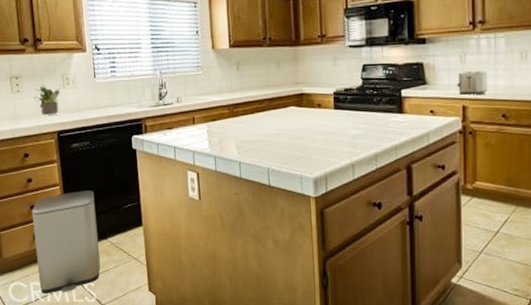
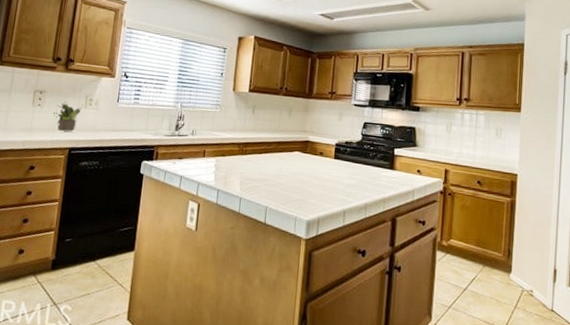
pedal bin: present [32,190,100,294] -> none [12,209,93,315]
toaster: present [457,71,488,95] -> none [442,139,469,162]

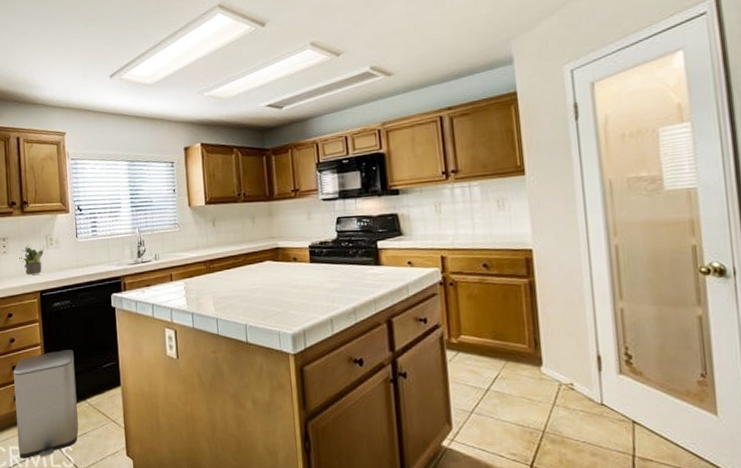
pedal bin: none [12,209,93,315] -> present [13,350,79,458]

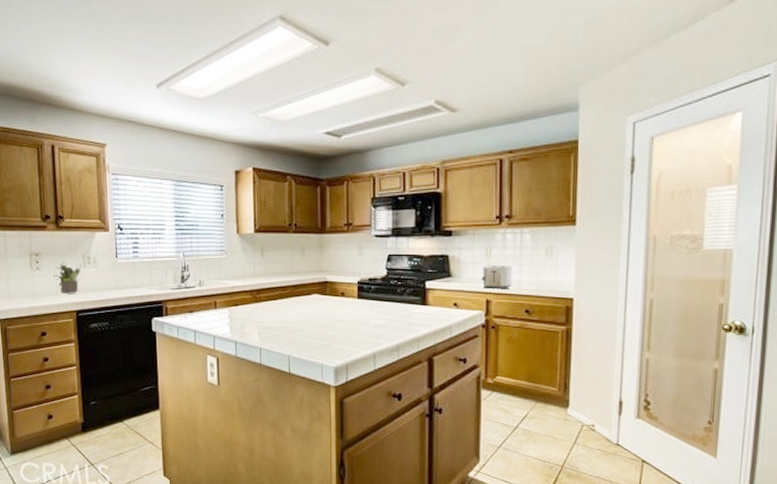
pedal bin: present [13,350,79,458] -> none [47,371,115,475]
toaster: none [433,220,466,245] -> present [481,266,513,290]

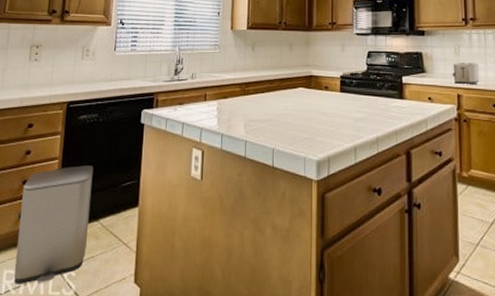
pedal bin: none [47,371,115,475] -> present [13,165,94,284]
potted plant: present [54,262,82,295] -> none [50,53,80,86]

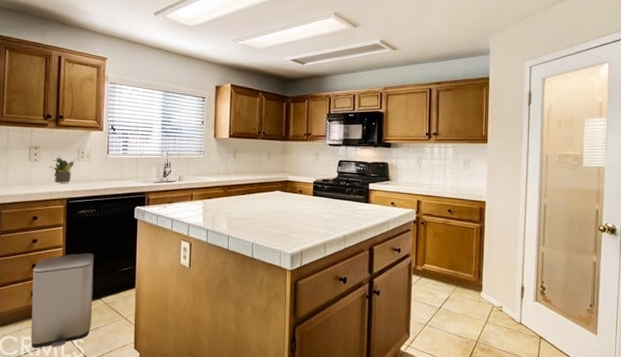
potted plant: none [50,53,80,86] -> present [49,155,76,184]
toaster: present [452,63,480,85] -> none [413,173,439,193]

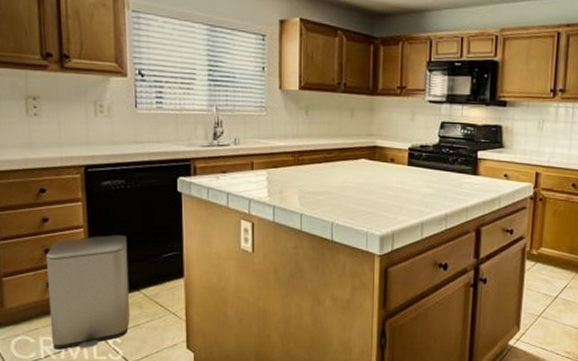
potted plant: present [49,155,76,184] -> none [56,108,93,147]

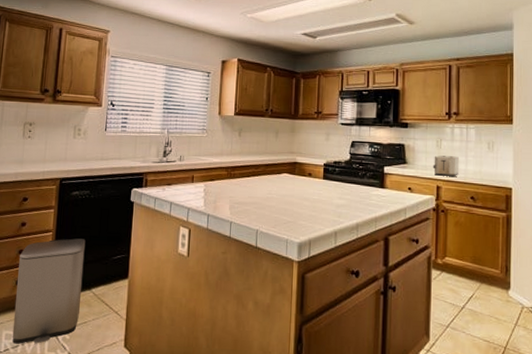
toaster: none [532,138,563,163] -> present [432,155,460,177]

